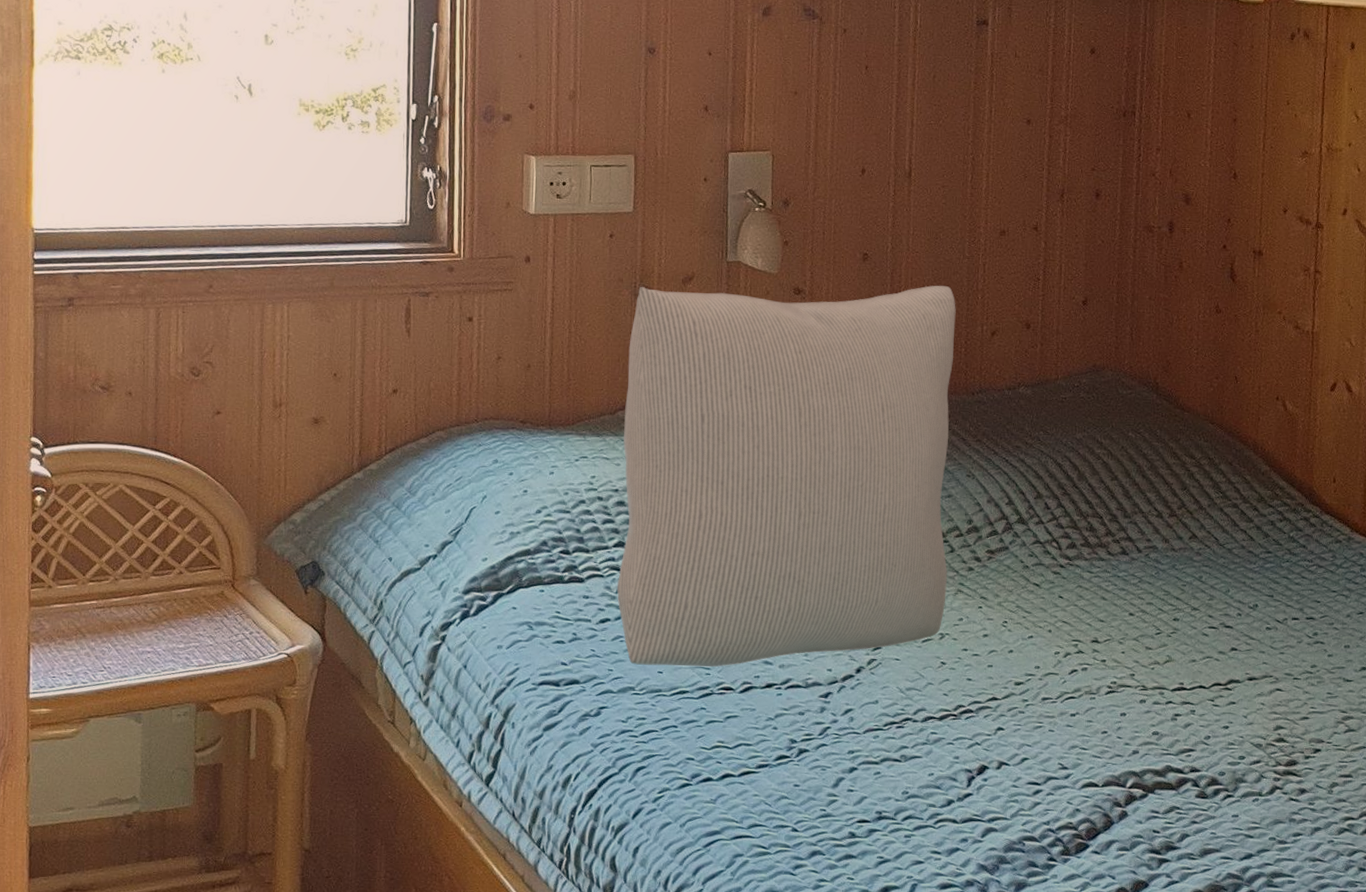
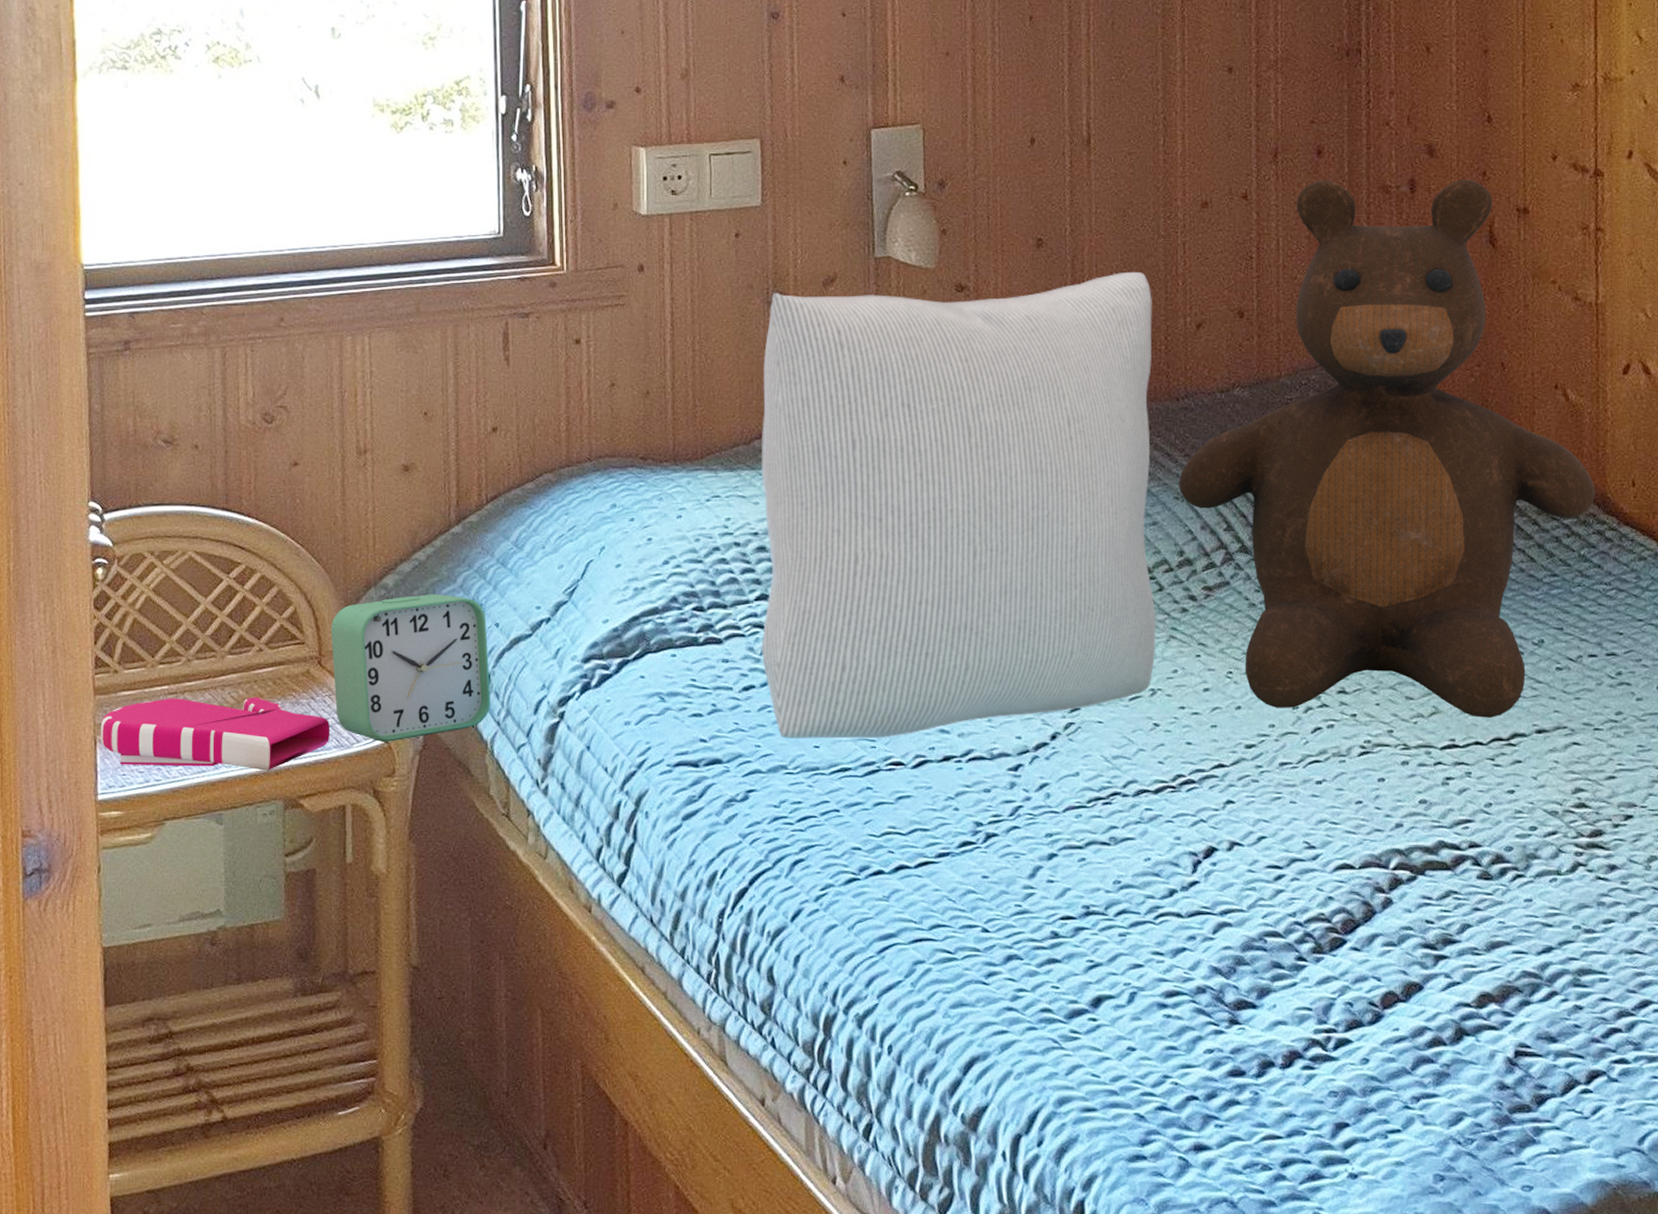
book: none [33,611,241,678] -> present [100,697,331,771]
alarm clock: none [243,530,383,657] -> present [330,594,491,743]
teddy bear: none [970,218,1304,667] -> present [1178,179,1596,718]

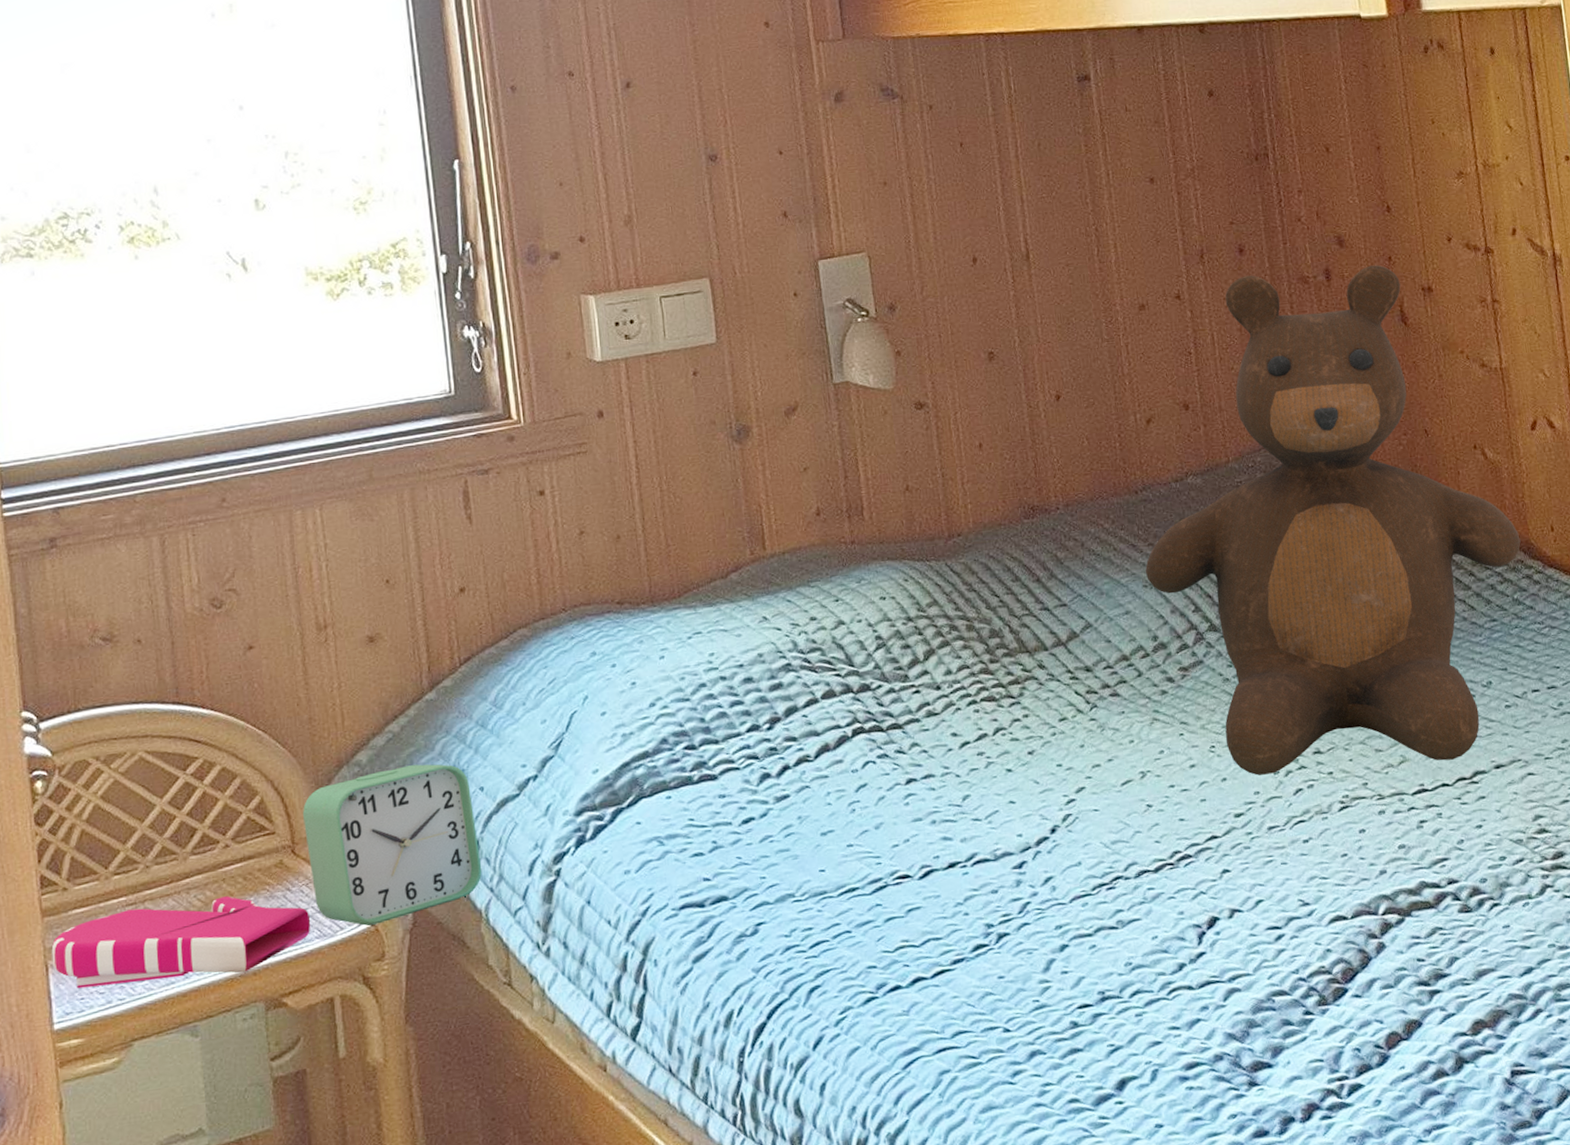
pillow: present [761,271,1156,739] -> none [733,375,1142,867]

